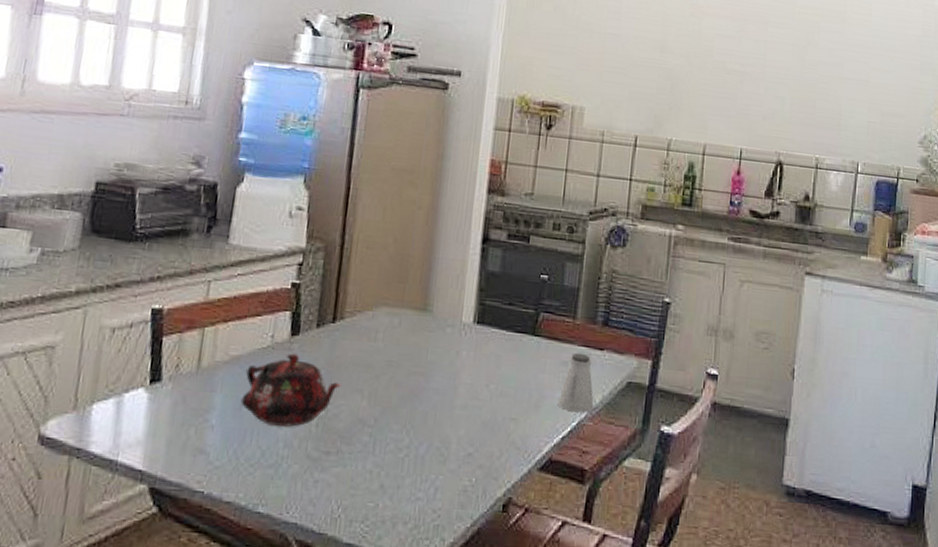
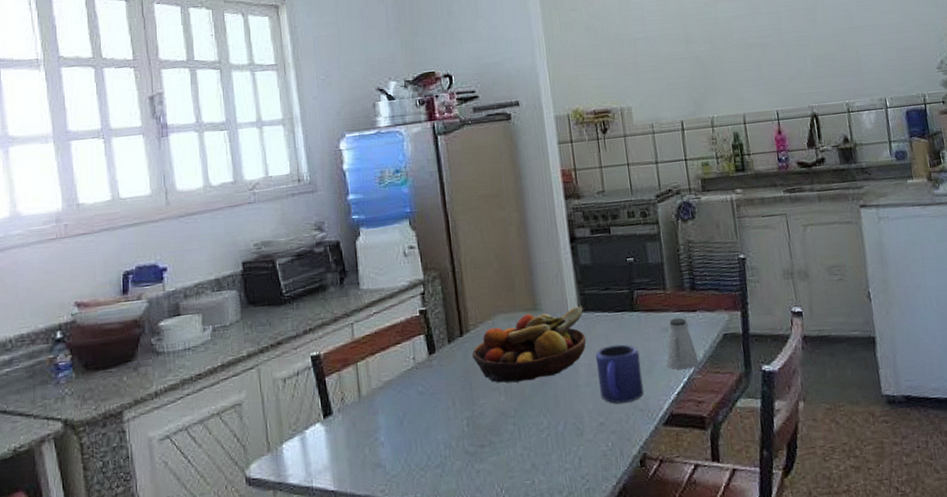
teapot: present [240,353,341,427] -> none [399,368,480,433]
fruit bowl: none [340,313,480,390] -> present [472,306,587,383]
mug: none [476,368,530,437] -> present [595,344,644,404]

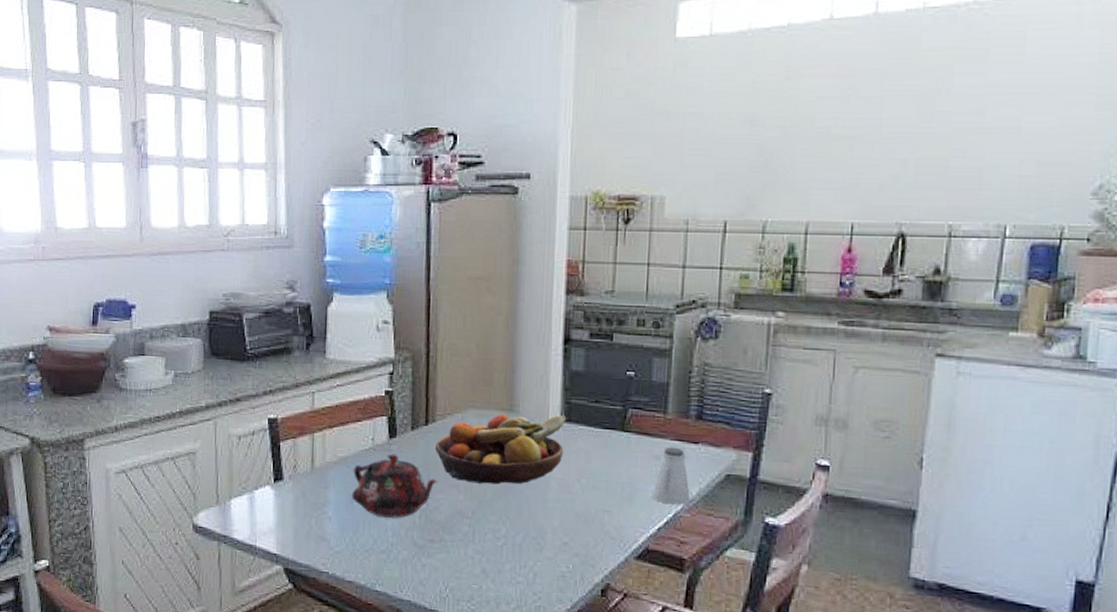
teapot: none [399,368,480,433] -> present [351,453,439,518]
mug: present [595,344,644,404] -> none [570,463,622,528]

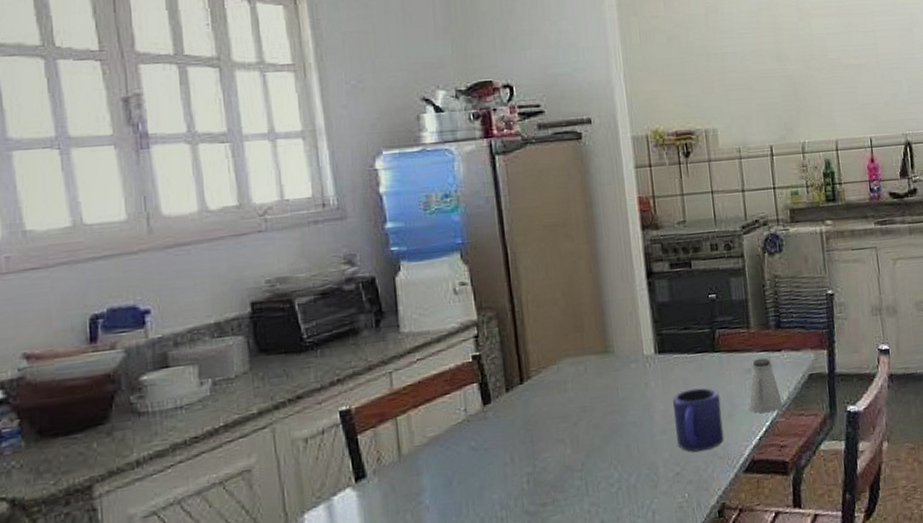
teapot: present [351,453,439,518] -> none [448,420,543,493]
fruit bowl: present [434,413,567,485] -> none [533,347,663,434]
mug: none [570,463,622,528] -> present [672,388,724,452]

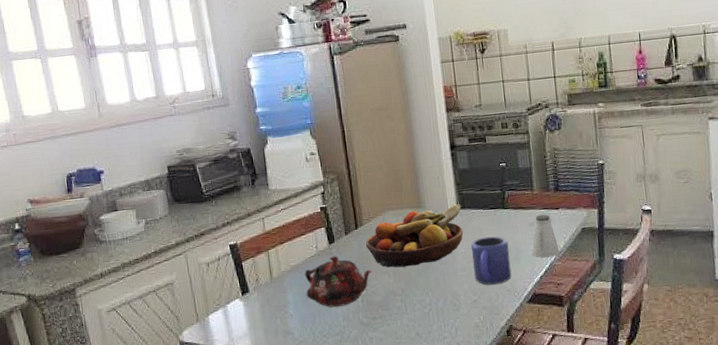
teapot: none [448,420,543,493] -> present [305,255,373,307]
fruit bowl: none [533,347,663,434] -> present [365,204,464,268]

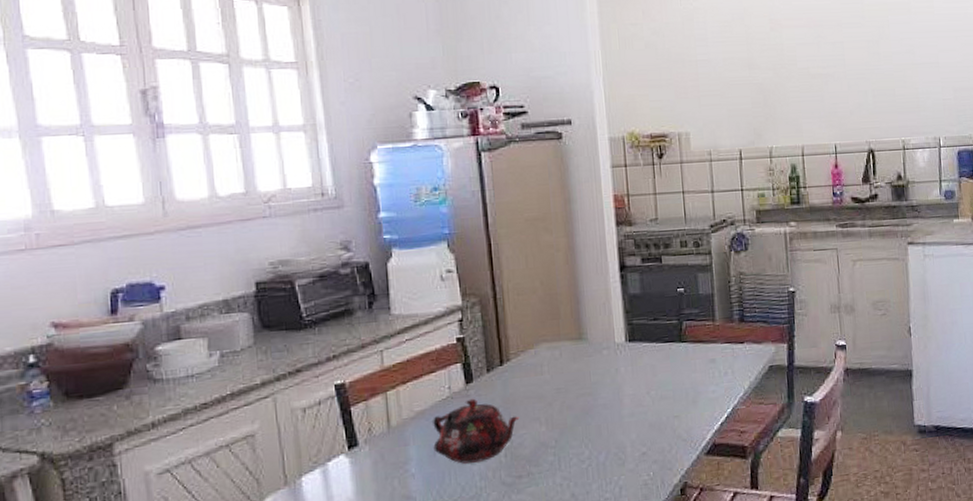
fruit bowl: present [365,204,464,268] -> none [512,336,633,414]
mug: present [471,236,512,285] -> none [640,375,688,434]
saltshaker: present [532,214,560,258] -> none [712,349,744,401]

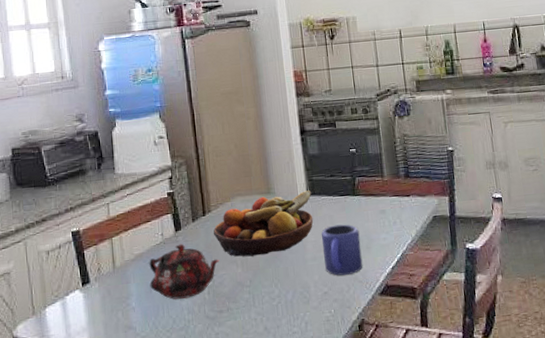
fruit bowl: none [512,336,633,414] -> present [213,190,314,257]
mug: none [640,375,688,434] -> present [321,224,363,276]

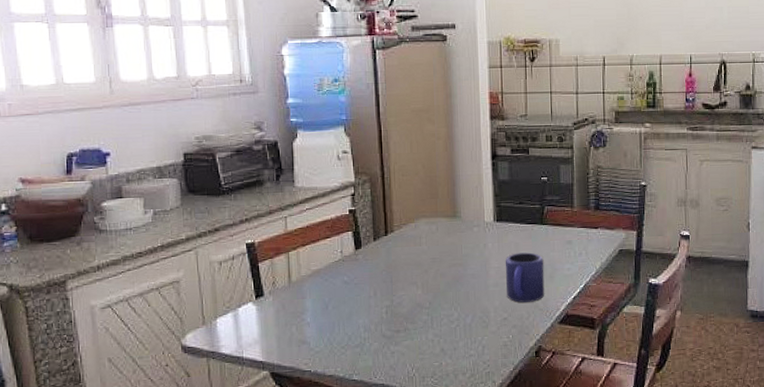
teapot: present [149,243,220,300] -> none [326,262,400,317]
fruit bowl: present [213,190,314,257] -> none [394,216,499,279]

